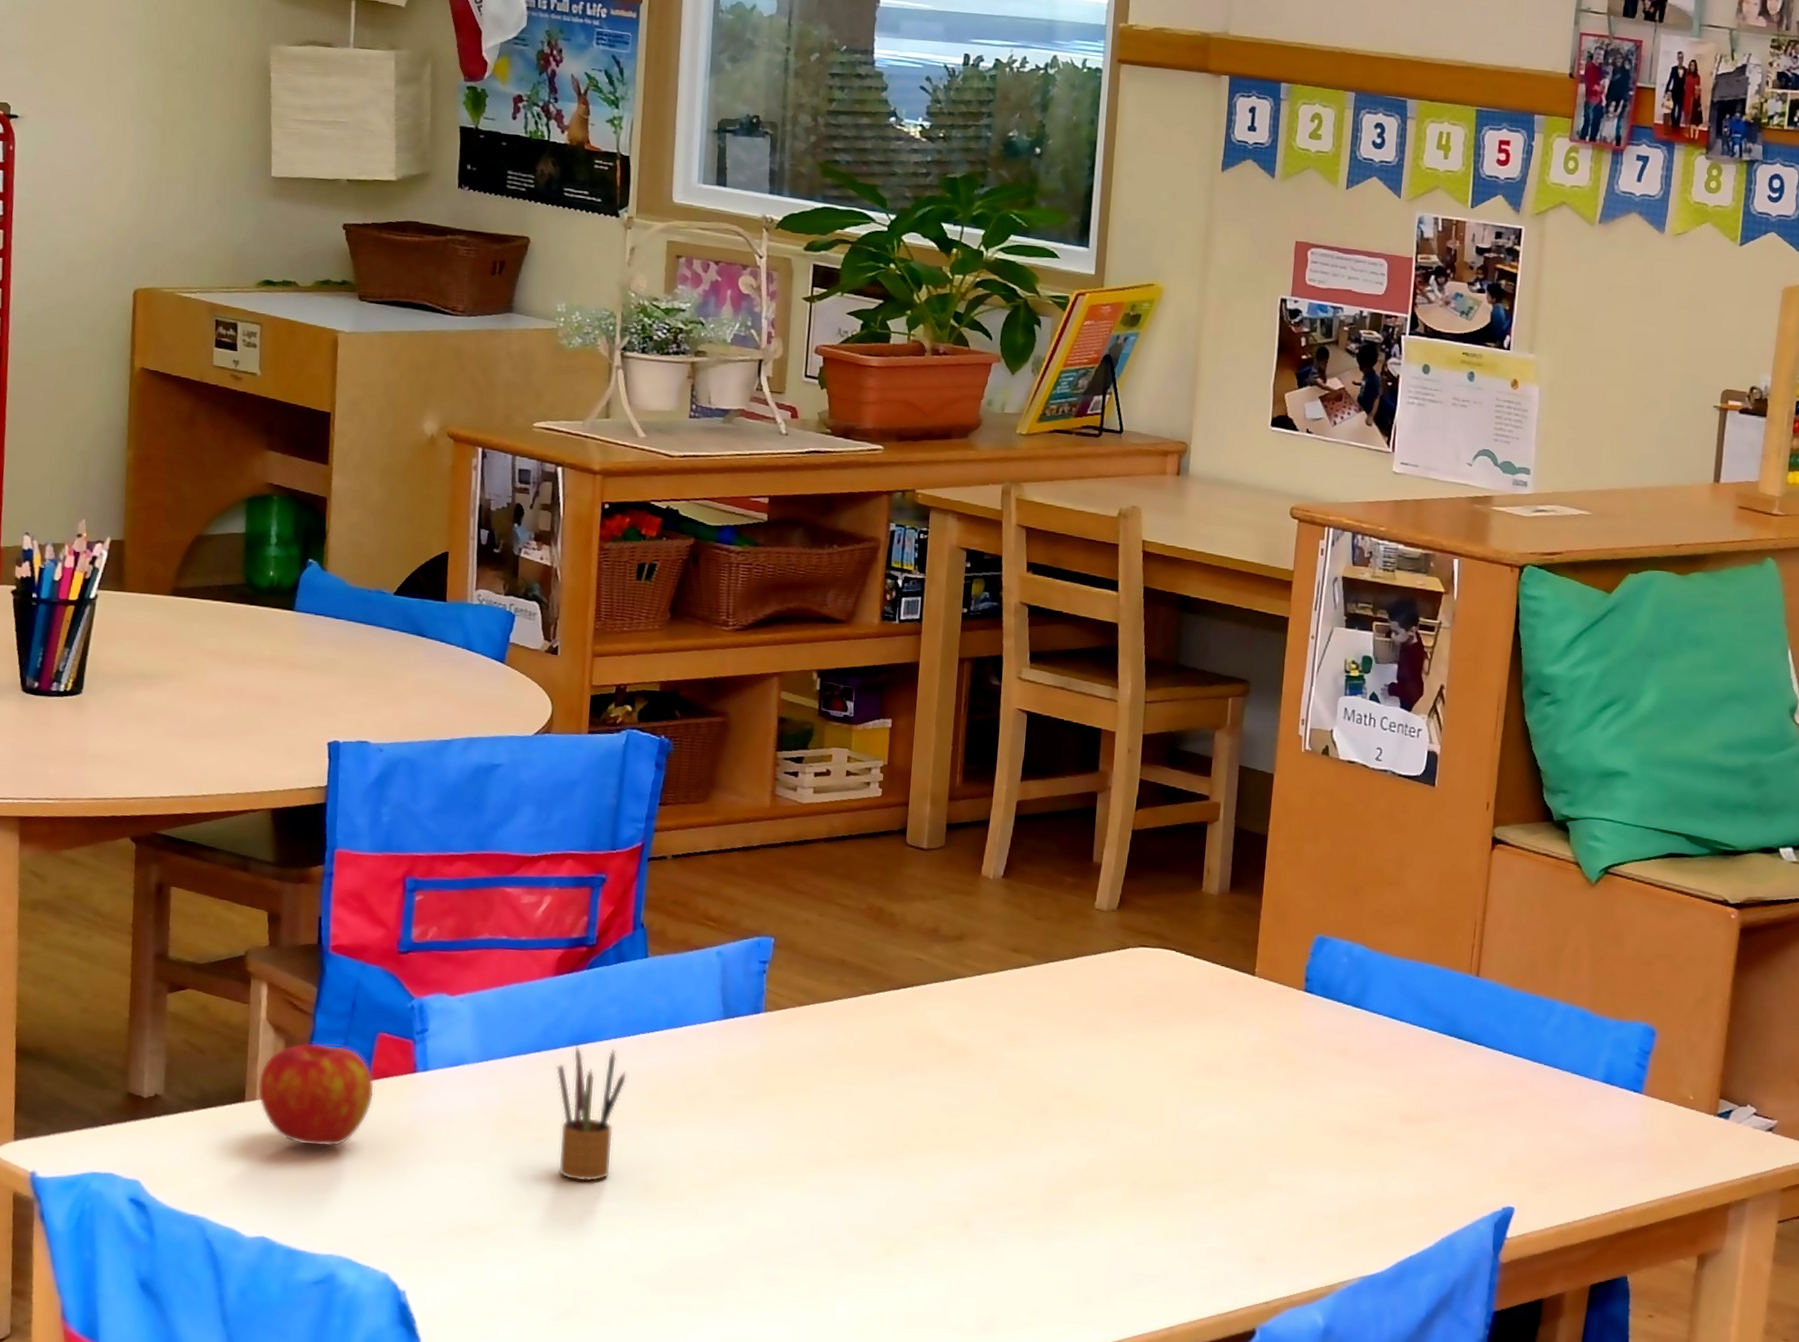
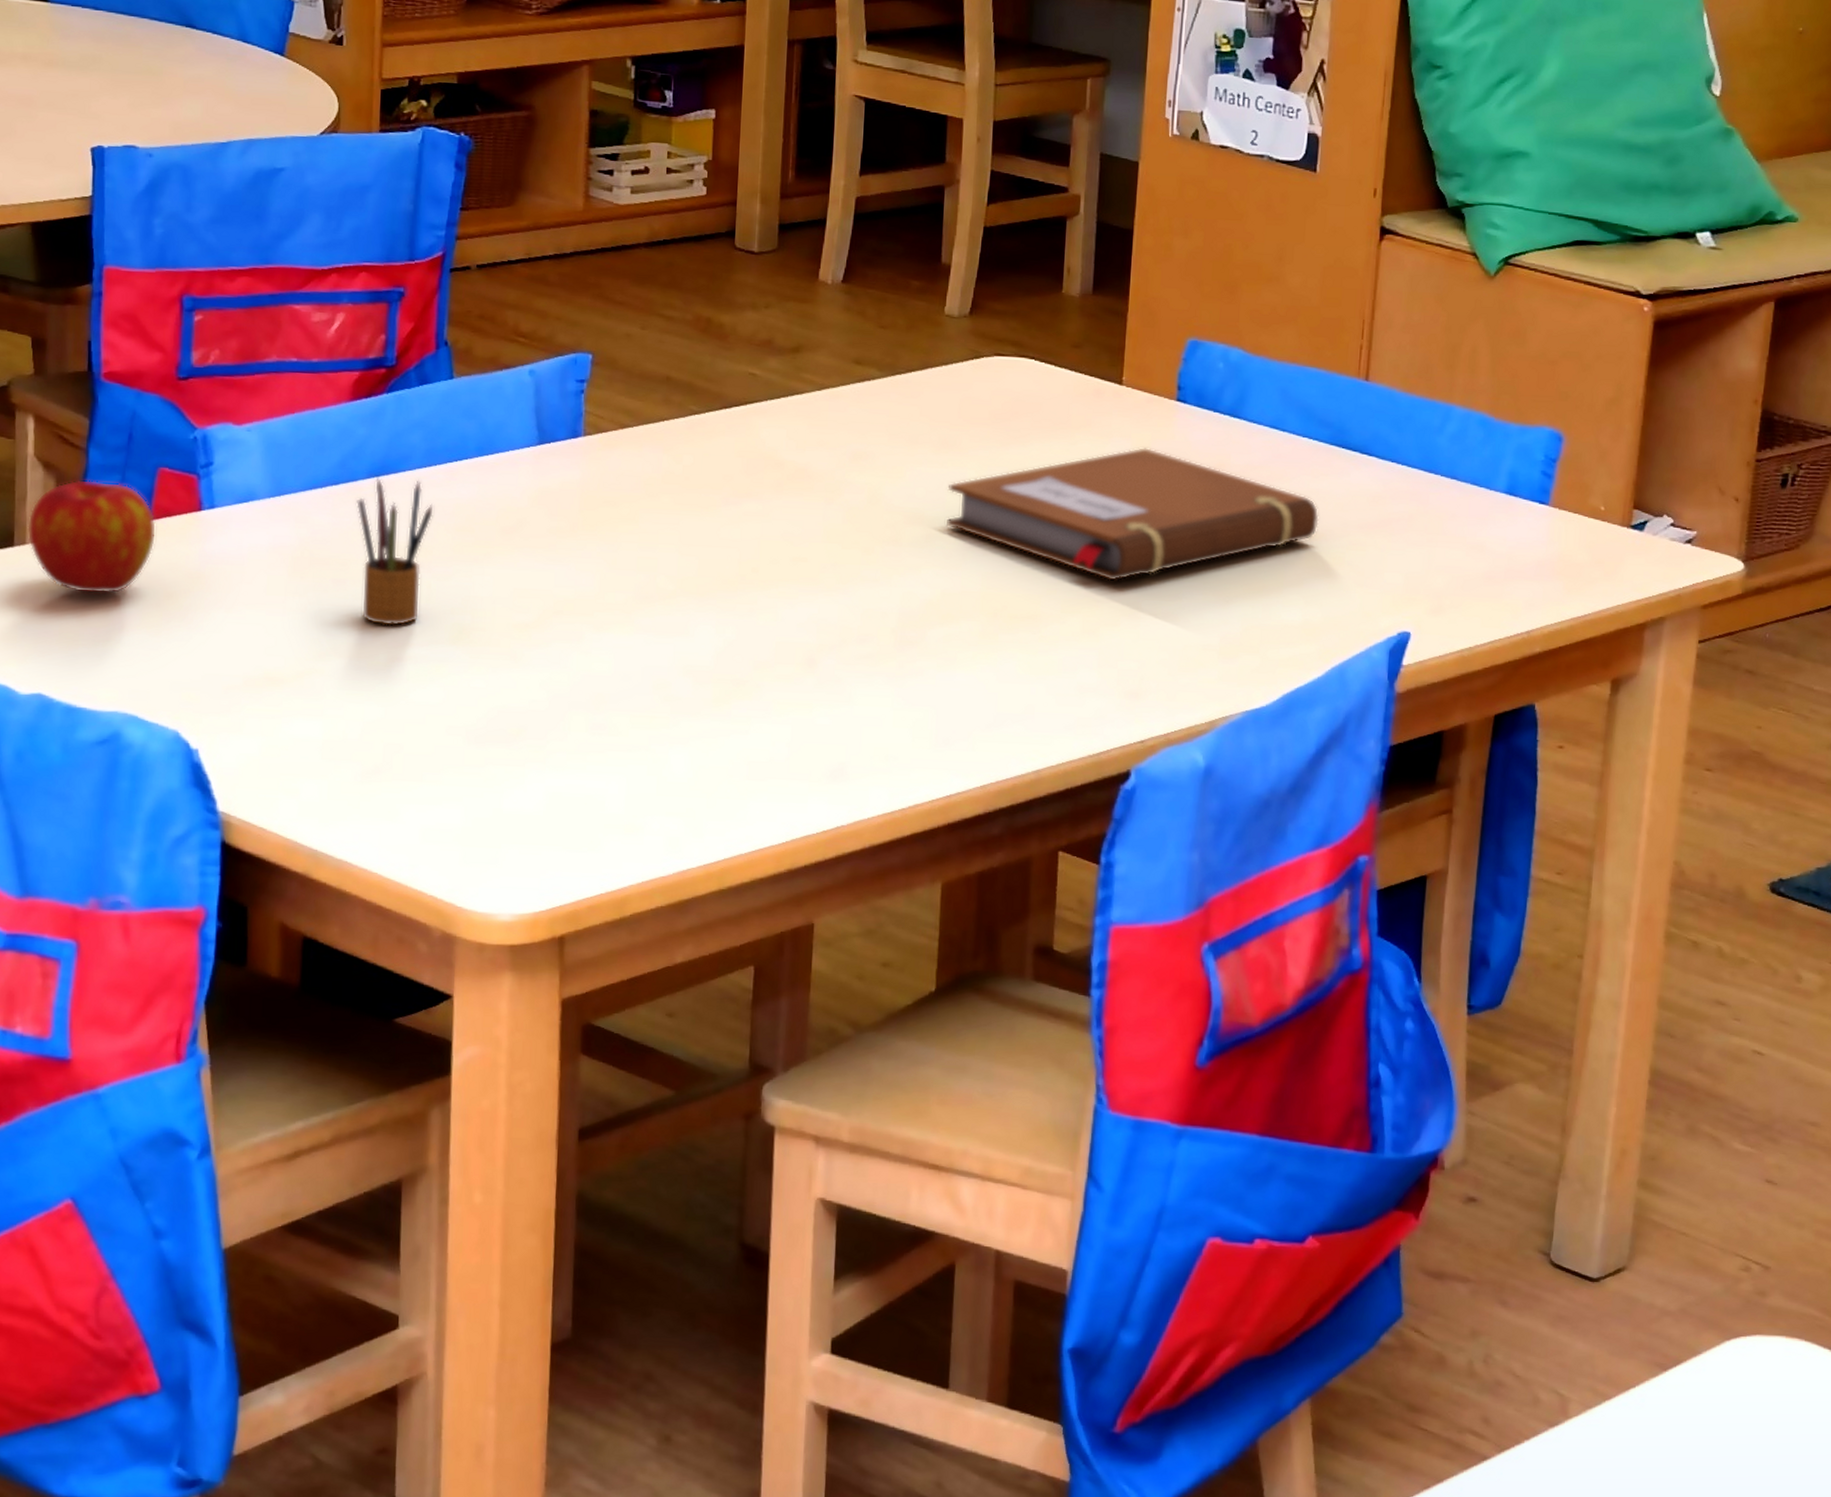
notebook: none [1092,1032,1432,1155] -> present [947,446,1319,581]

